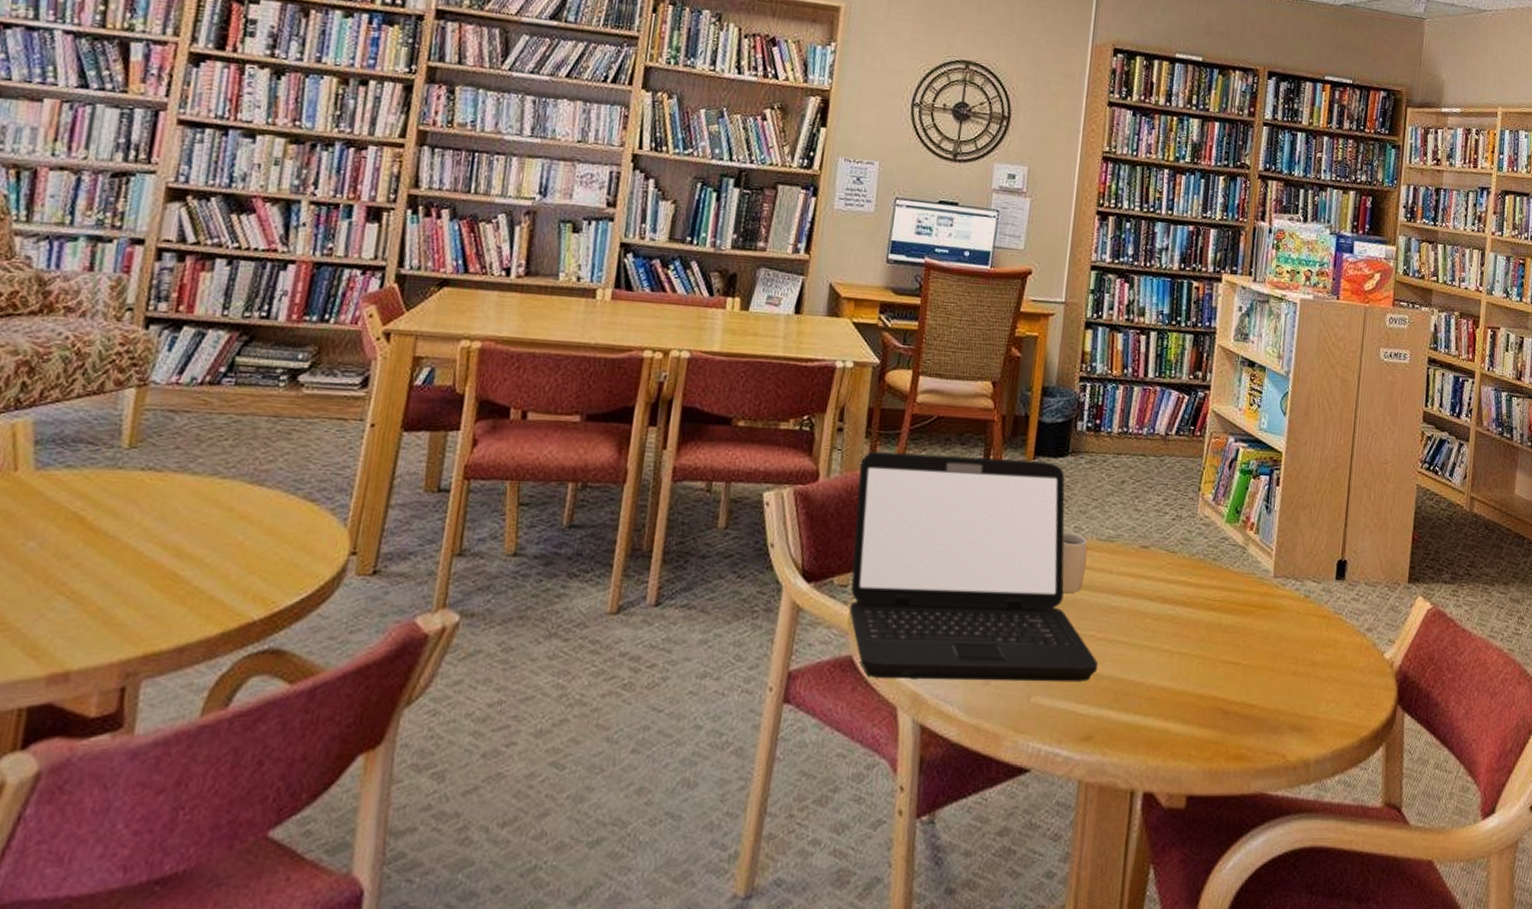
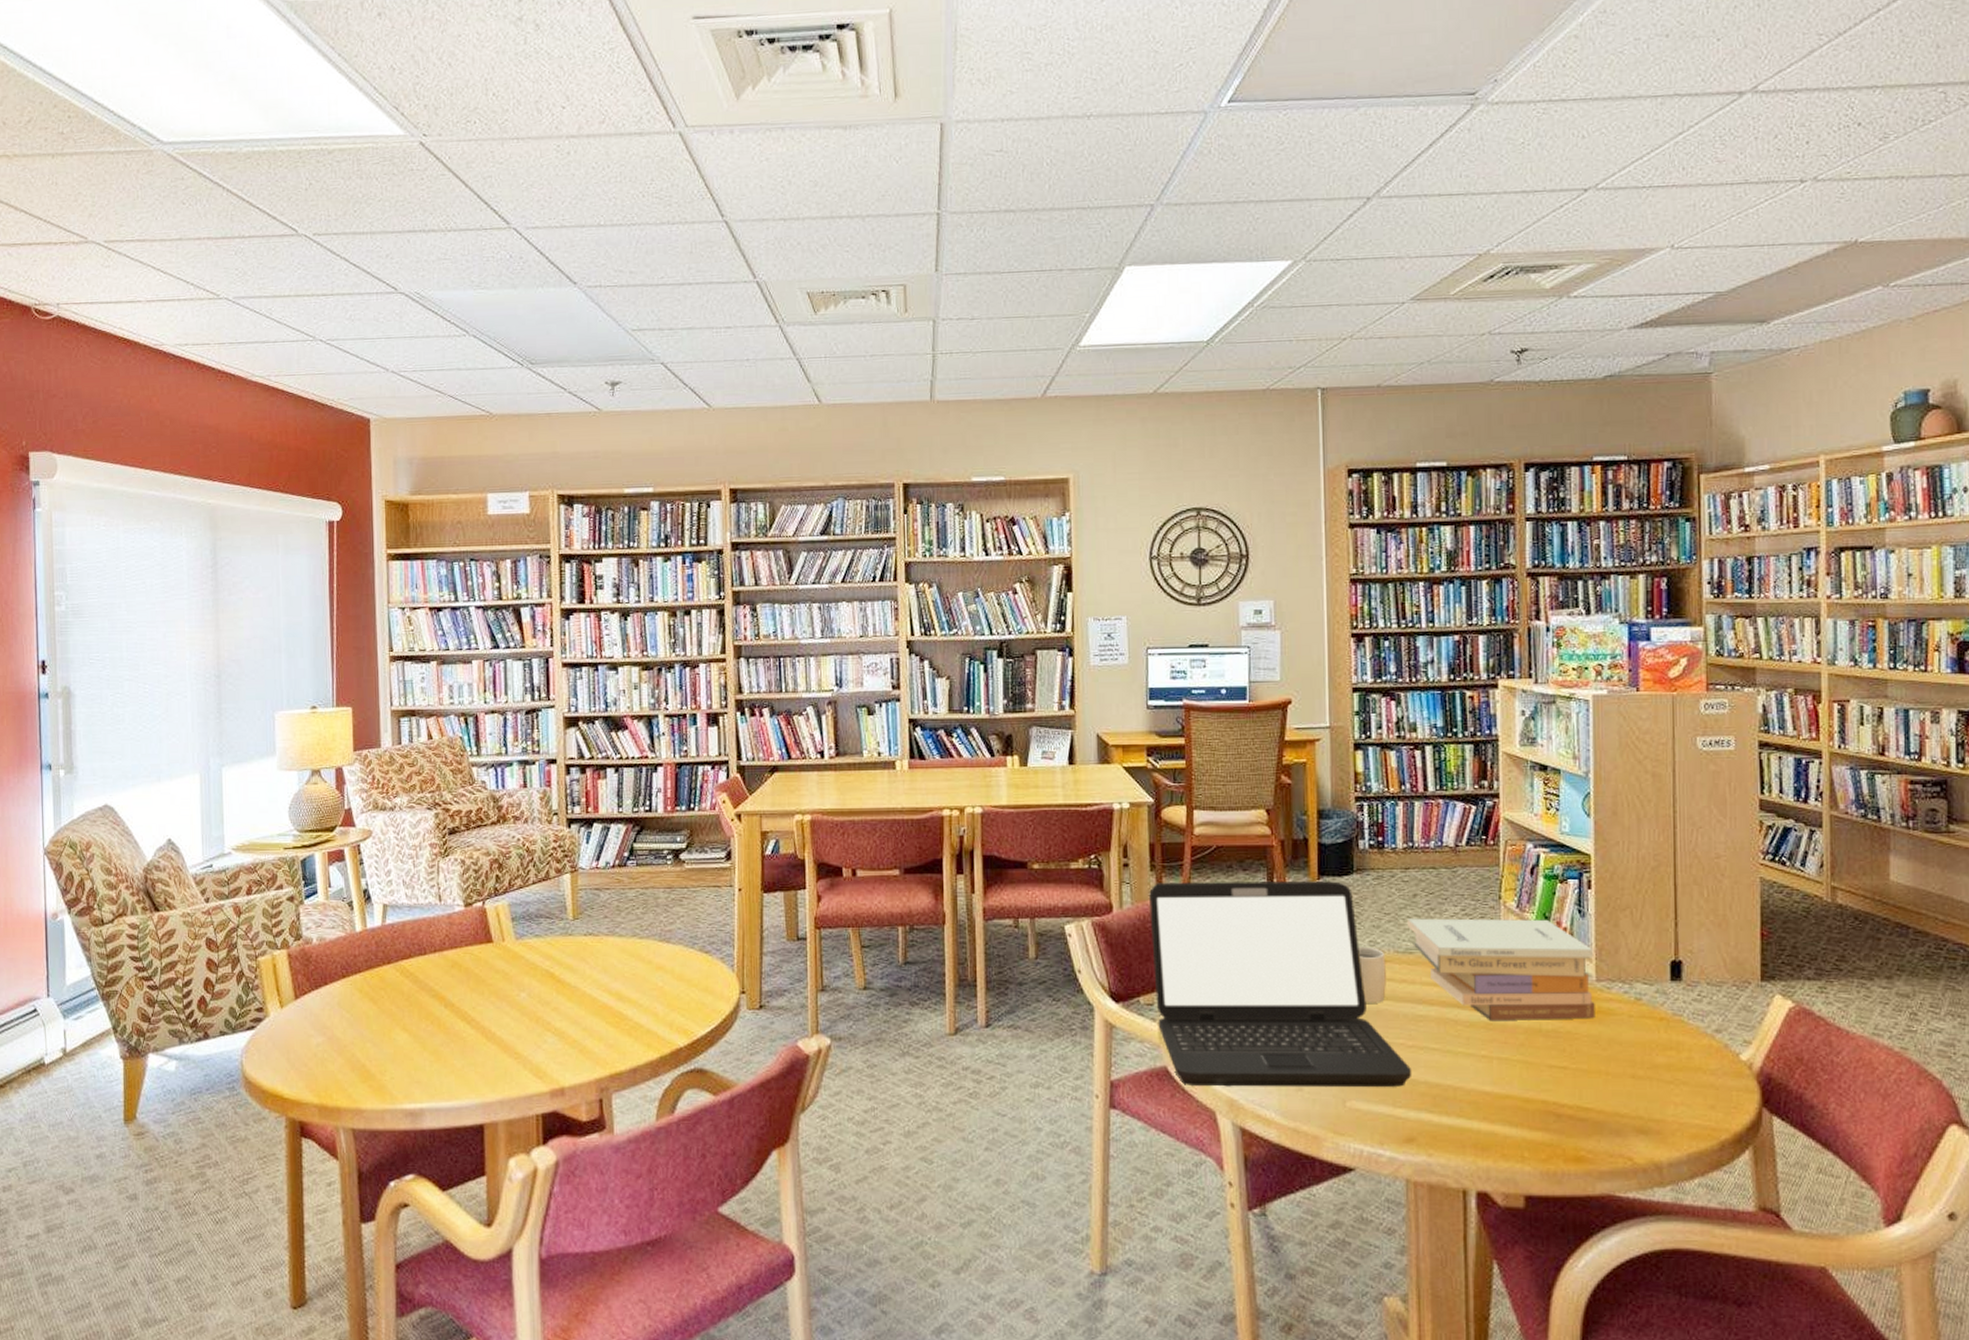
books: none [1111,505,1275,615] -> present [1406,918,1595,1020]

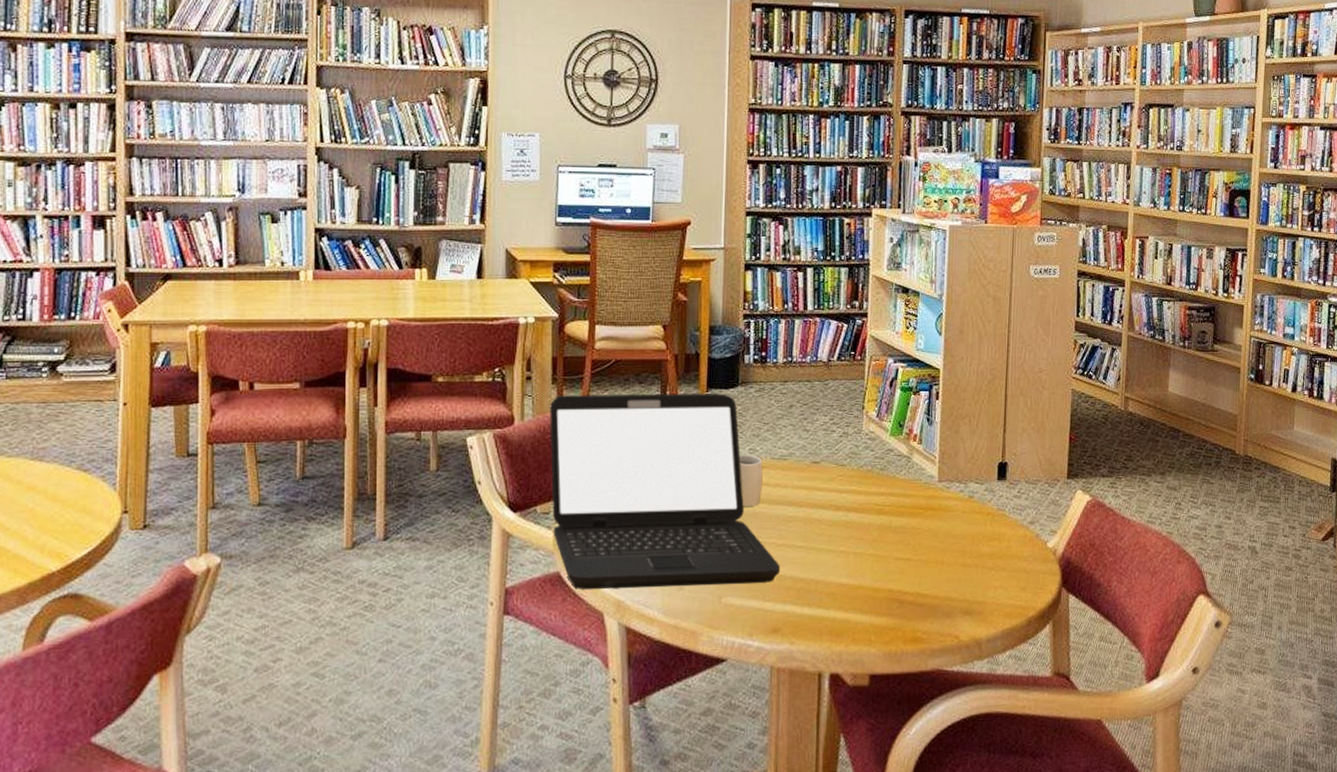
books: present [1406,918,1595,1020] -> none [782,427,938,519]

